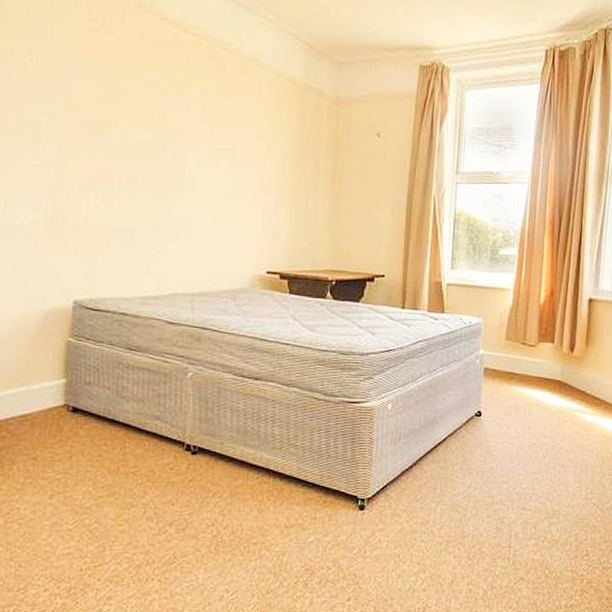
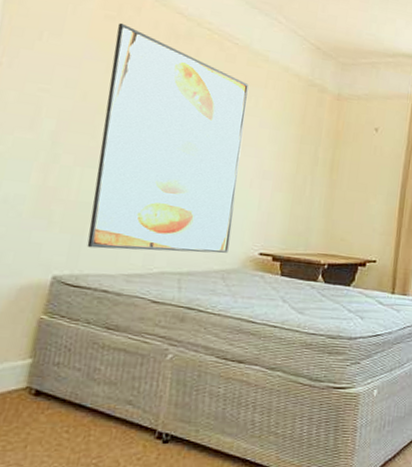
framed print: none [101,34,242,273] -> present [87,22,249,253]

